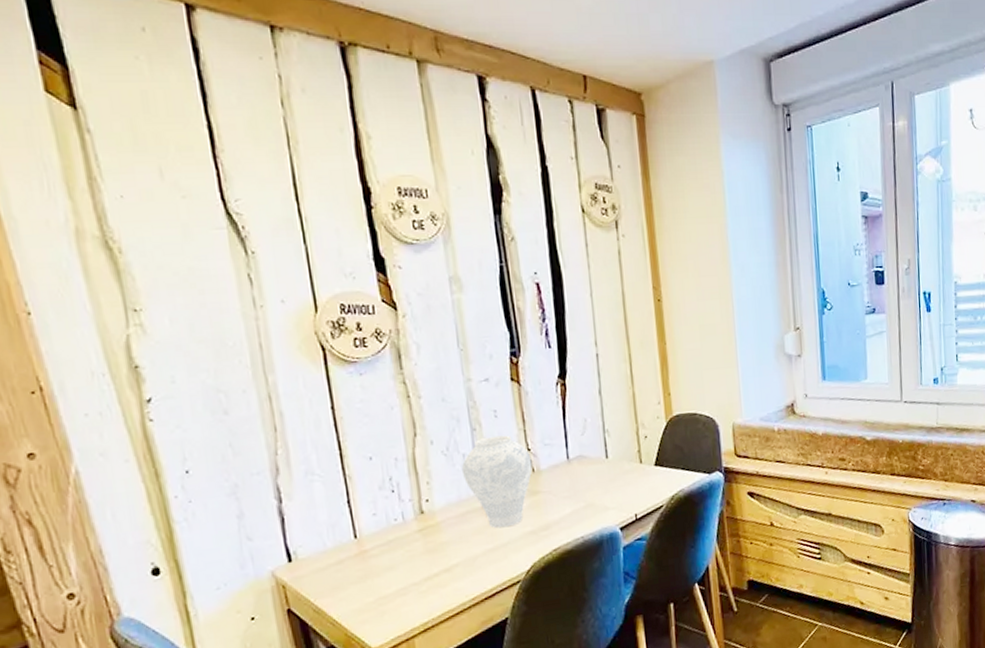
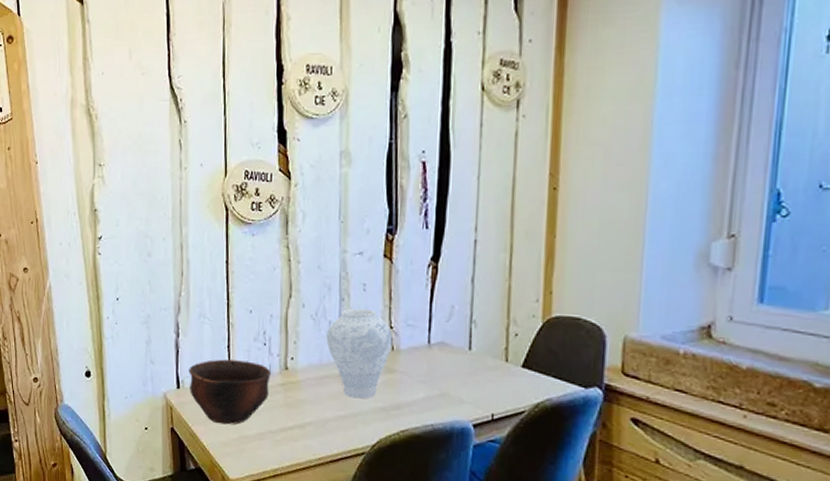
bowl: none [301,513,406,591] -> present [189,359,271,425]

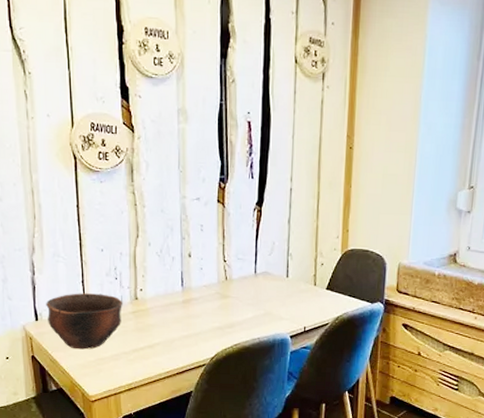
vase: present [326,308,393,399] -> none [170,246,226,321]

